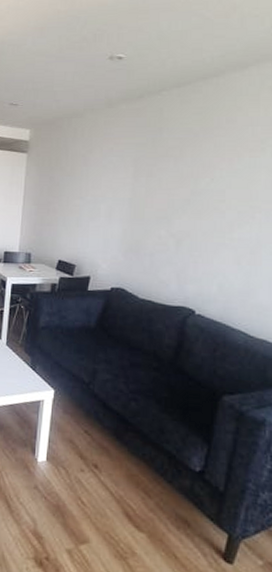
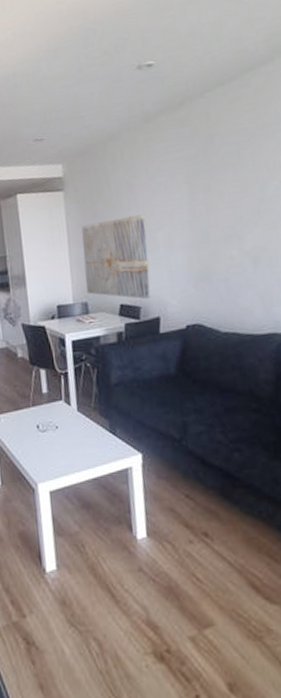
wall art: none [31,185,94,260] -> present [81,214,151,300]

